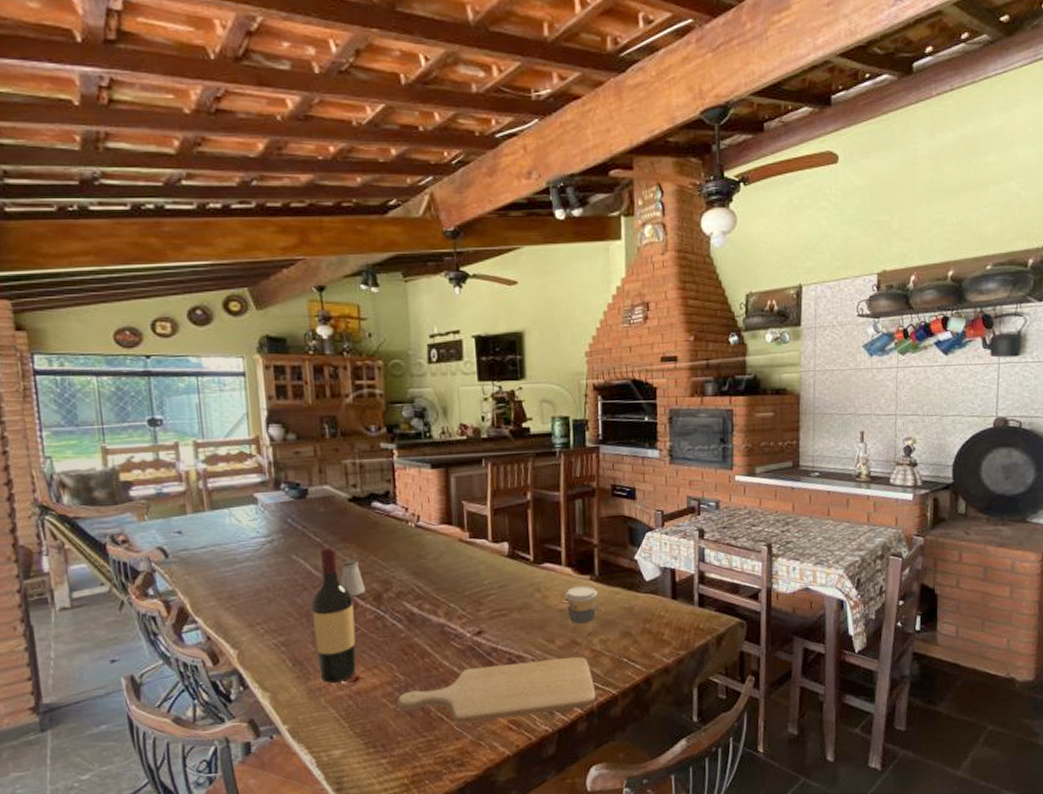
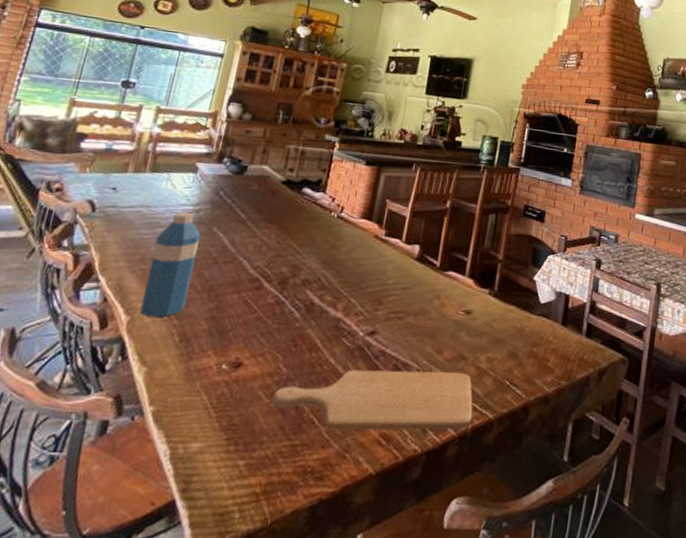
water bottle: none [238,543,288,649] -> present [139,211,201,318]
wine bottle: present [312,546,357,683] -> none [203,224,260,366]
saltshaker: present [340,559,365,596] -> none [251,240,275,277]
coffee cup: present [565,585,598,636] -> none [461,299,494,351]

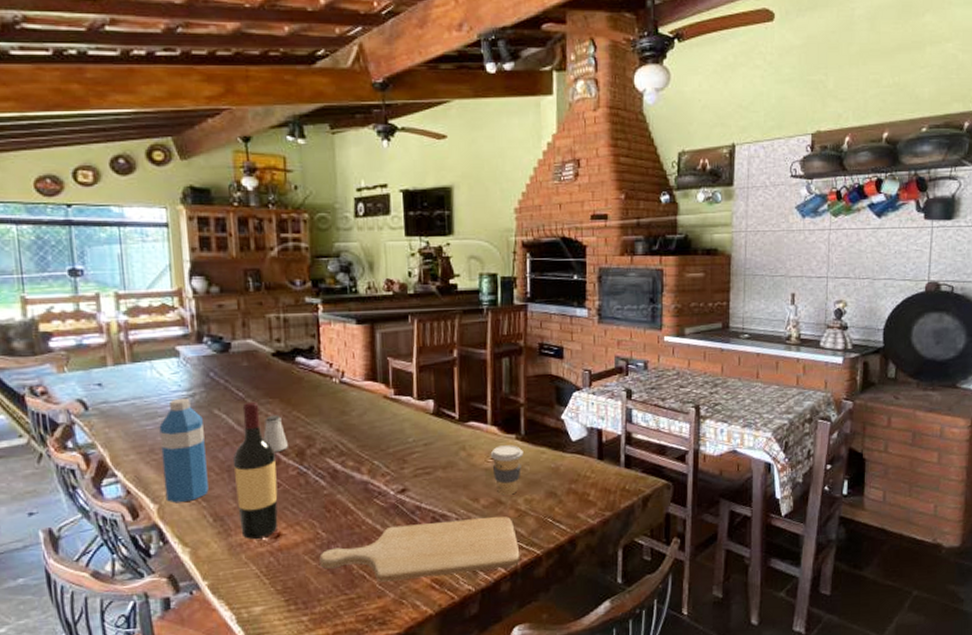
wine bottle: none [203,224,260,366] -> present [233,401,279,539]
saltshaker: none [251,240,275,277] -> present [263,414,288,452]
coffee cup: none [461,299,494,351] -> present [490,445,524,495]

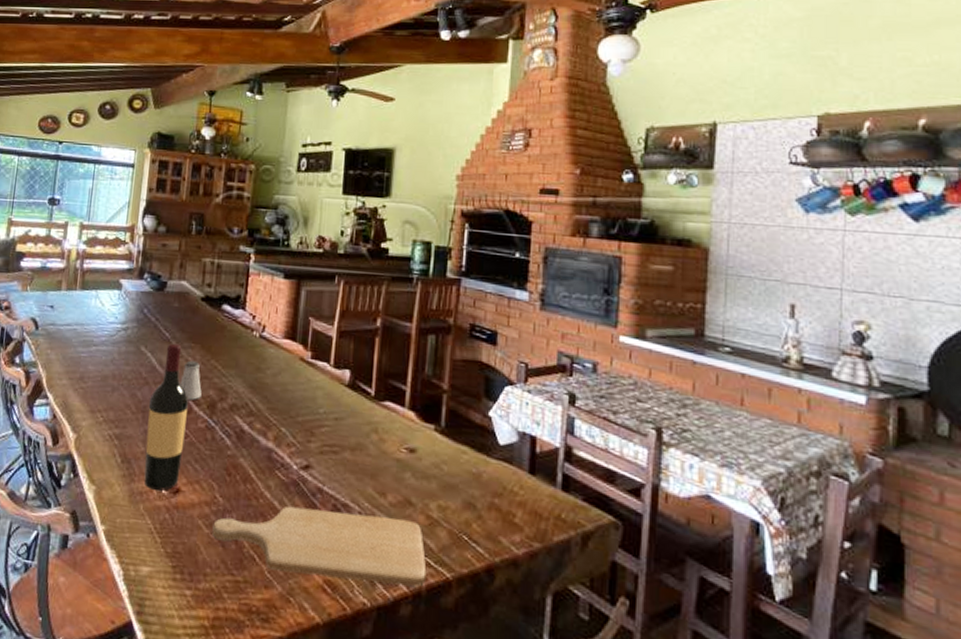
water bottle: present [159,397,209,503] -> none [84,330,130,437]
coffee cup: present [490,445,524,495] -> none [404,435,442,497]

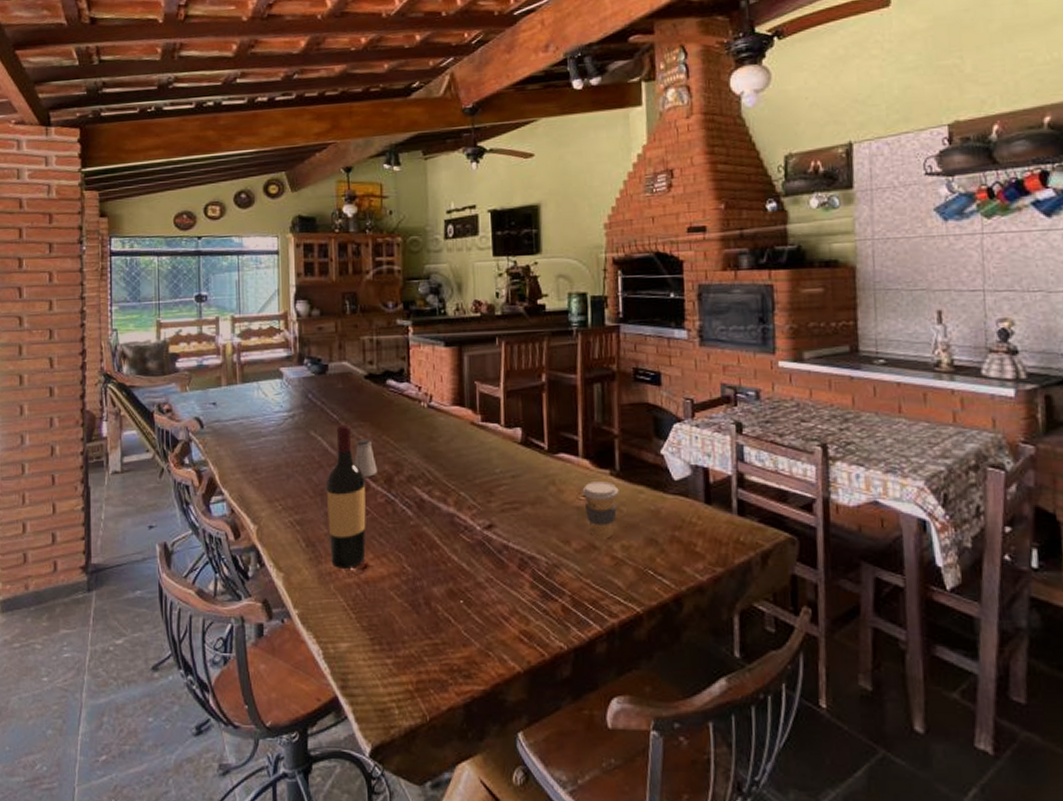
chopping board: present [212,506,427,587] -> none [405,564,618,629]
coffee cup: none [404,435,442,497] -> present [582,481,619,539]

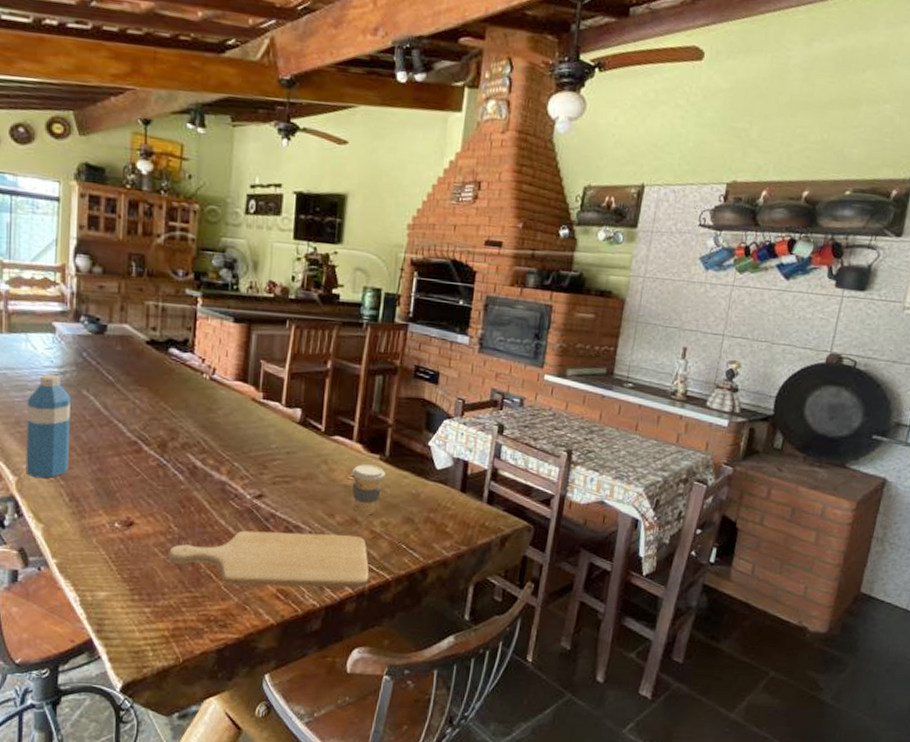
water bottle: none [262,418,303,525] -> present [25,374,71,479]
wine bottle: present [326,424,366,568] -> none [94,386,137,525]
saltshaker: present [354,438,377,477] -> none [127,403,151,441]
chopping board: none [405,564,618,629] -> present [168,530,370,588]

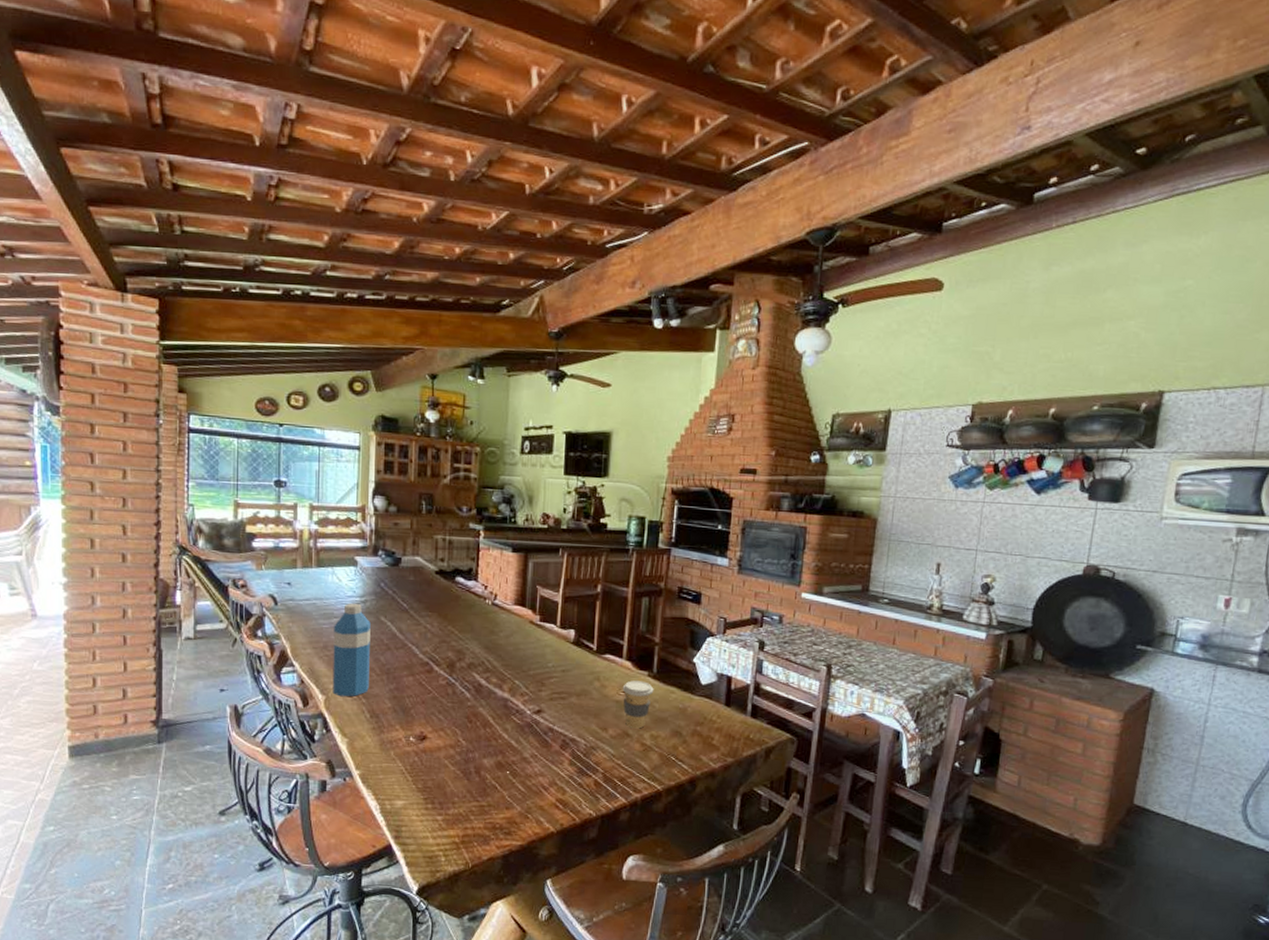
chopping board: present [168,530,370,588] -> none [458,744,642,798]

